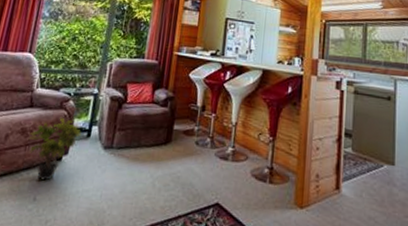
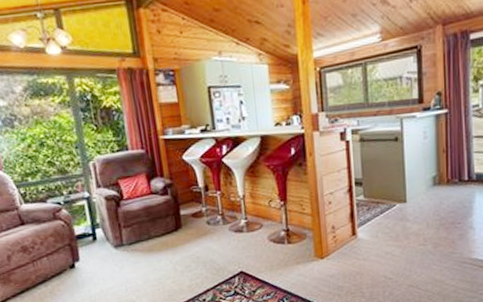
potted plant: present [28,117,82,181] -> none [32,227,87,289]

